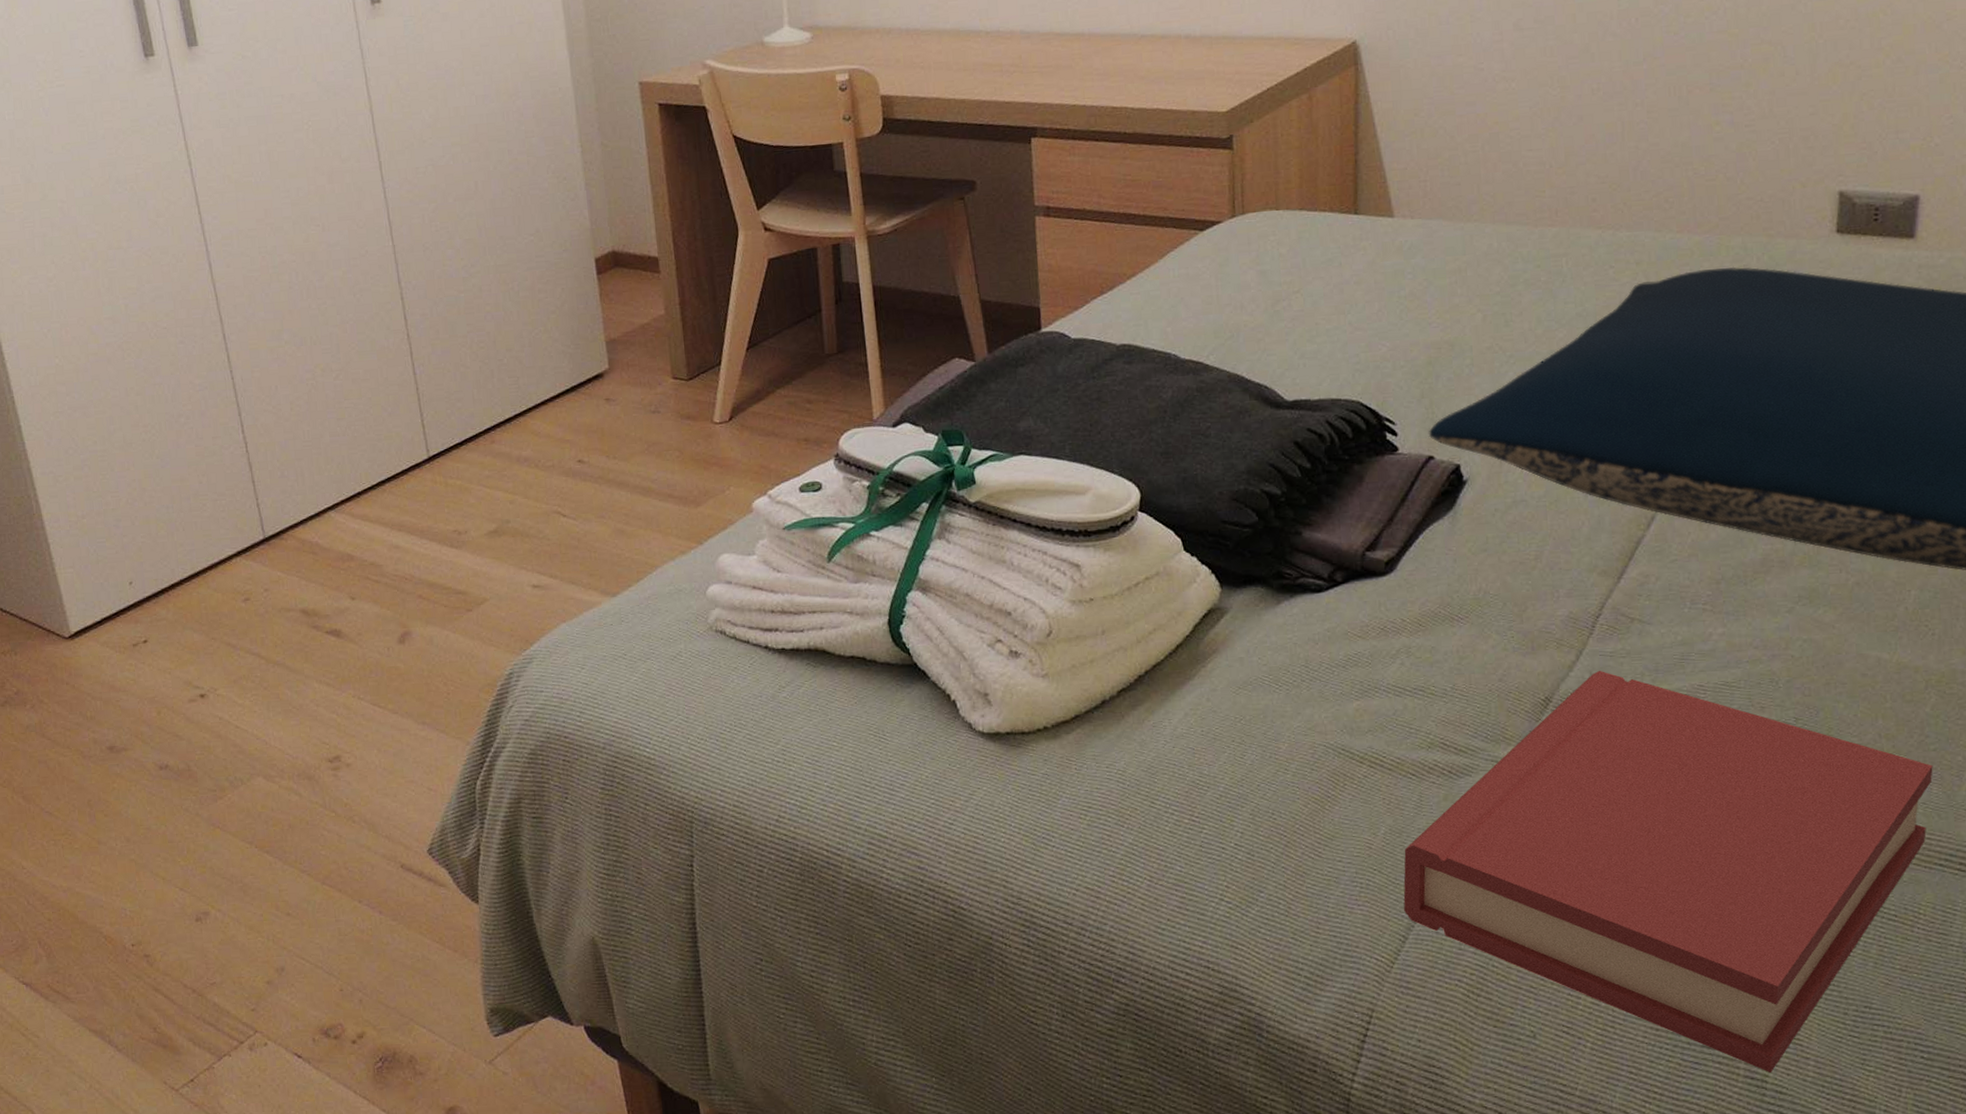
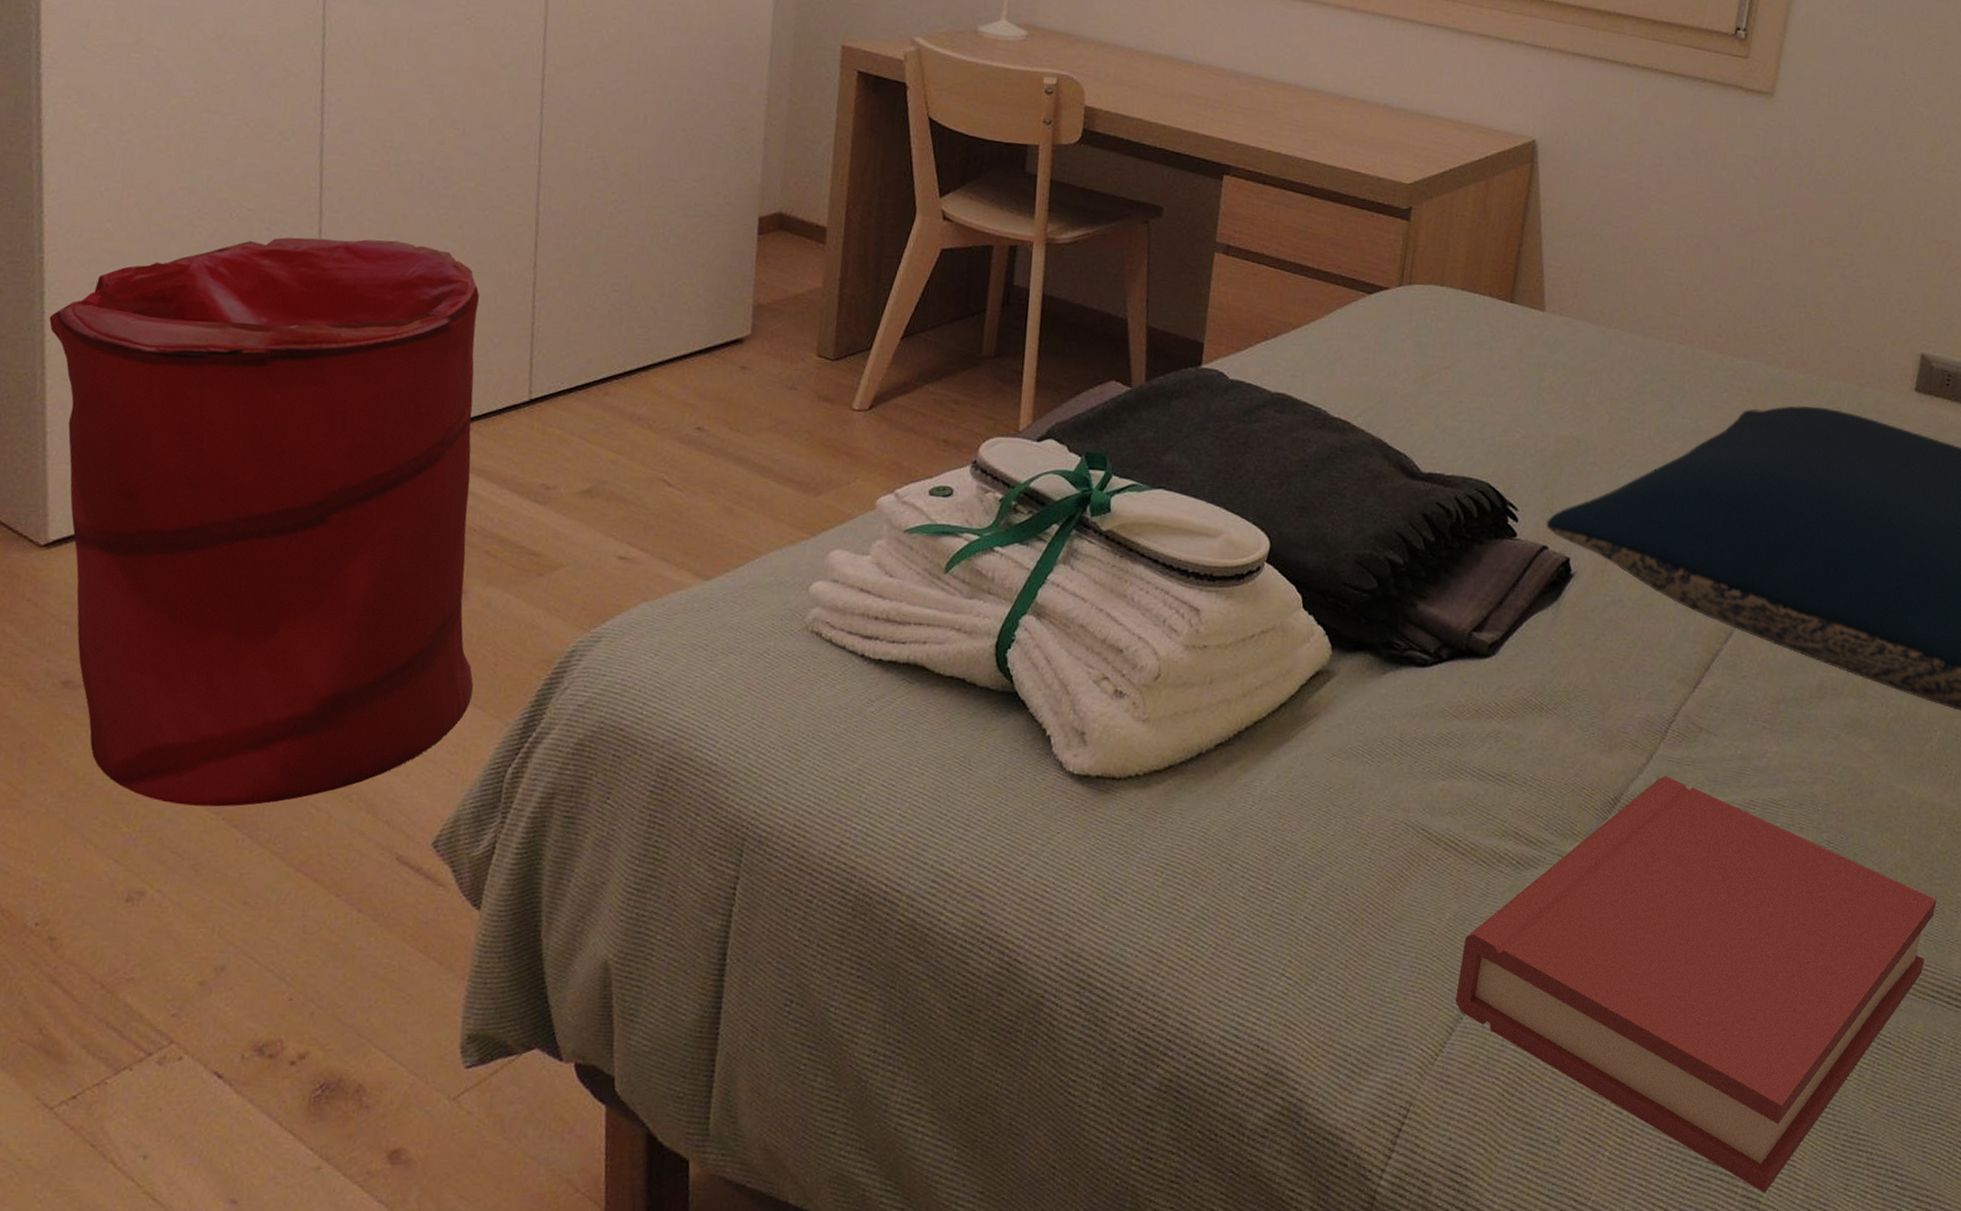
laundry hamper: none [29,334,434,839] -> present [49,237,479,807]

